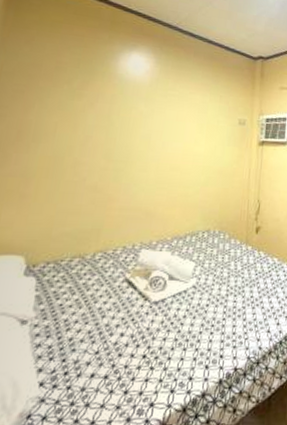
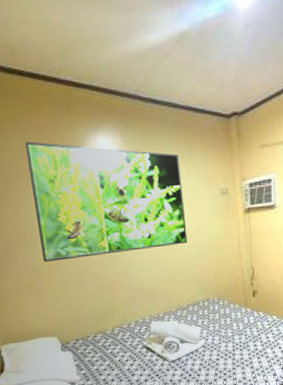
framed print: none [39,46,205,167] -> present [25,141,188,262]

